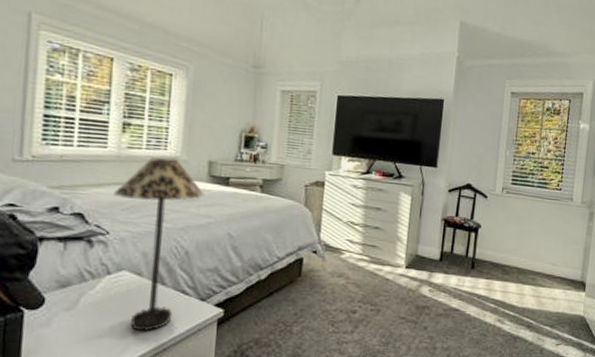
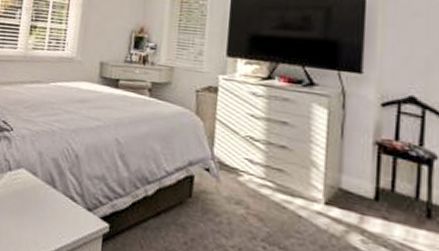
table lamp: present [113,156,205,331] -> none [19,57,96,236]

